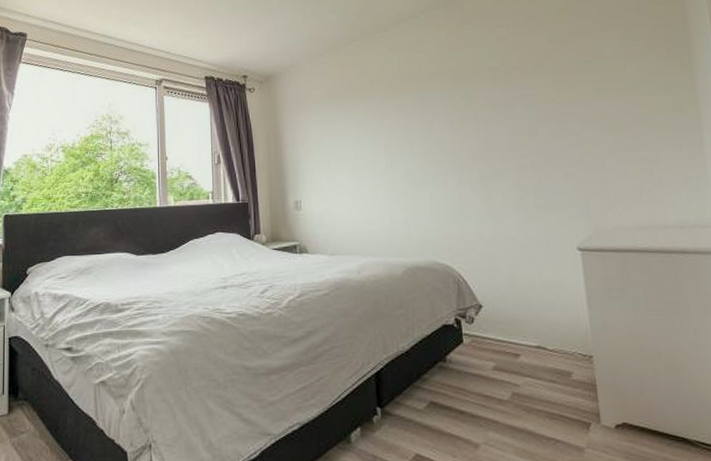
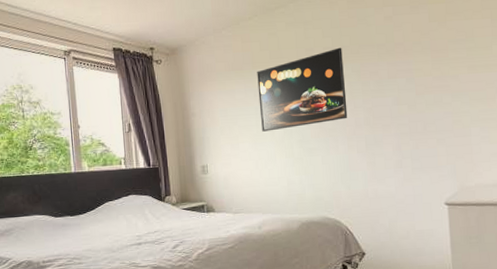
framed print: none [356,72,459,164] -> present [257,47,348,132]

